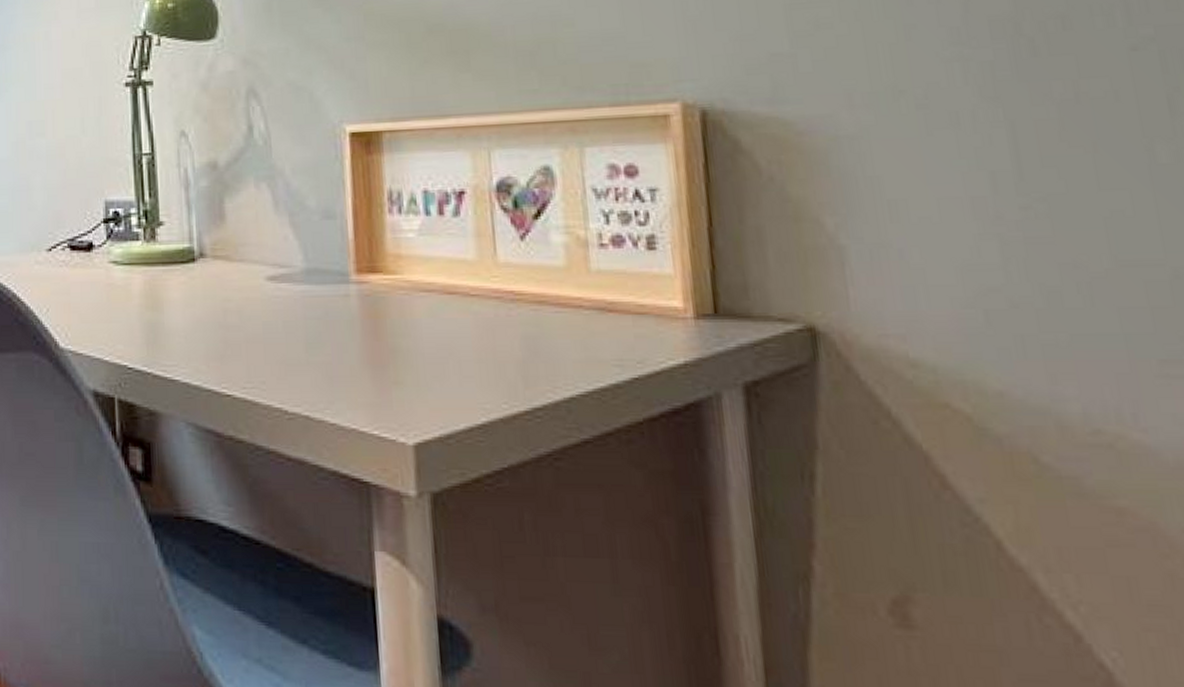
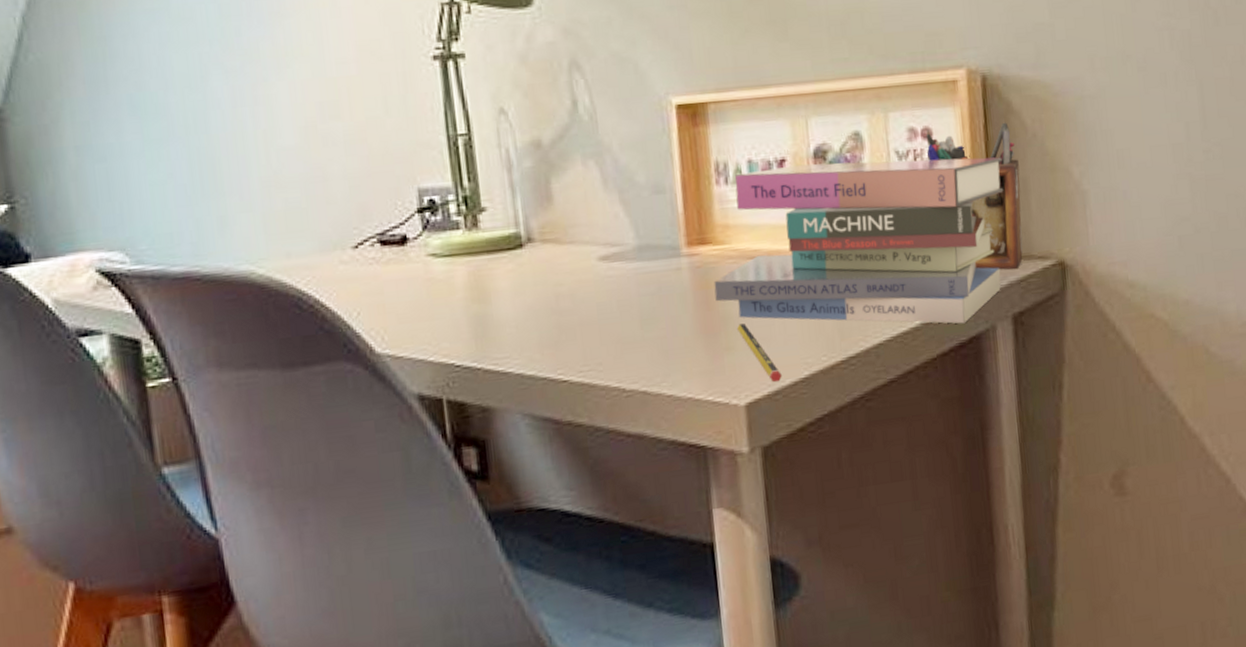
books: none [383,197,731,387] -> present [714,157,1004,324]
pencil: none [406,358,456,425] -> present [736,323,782,383]
desk organizer: none [630,162,757,331] -> present [926,122,1023,270]

